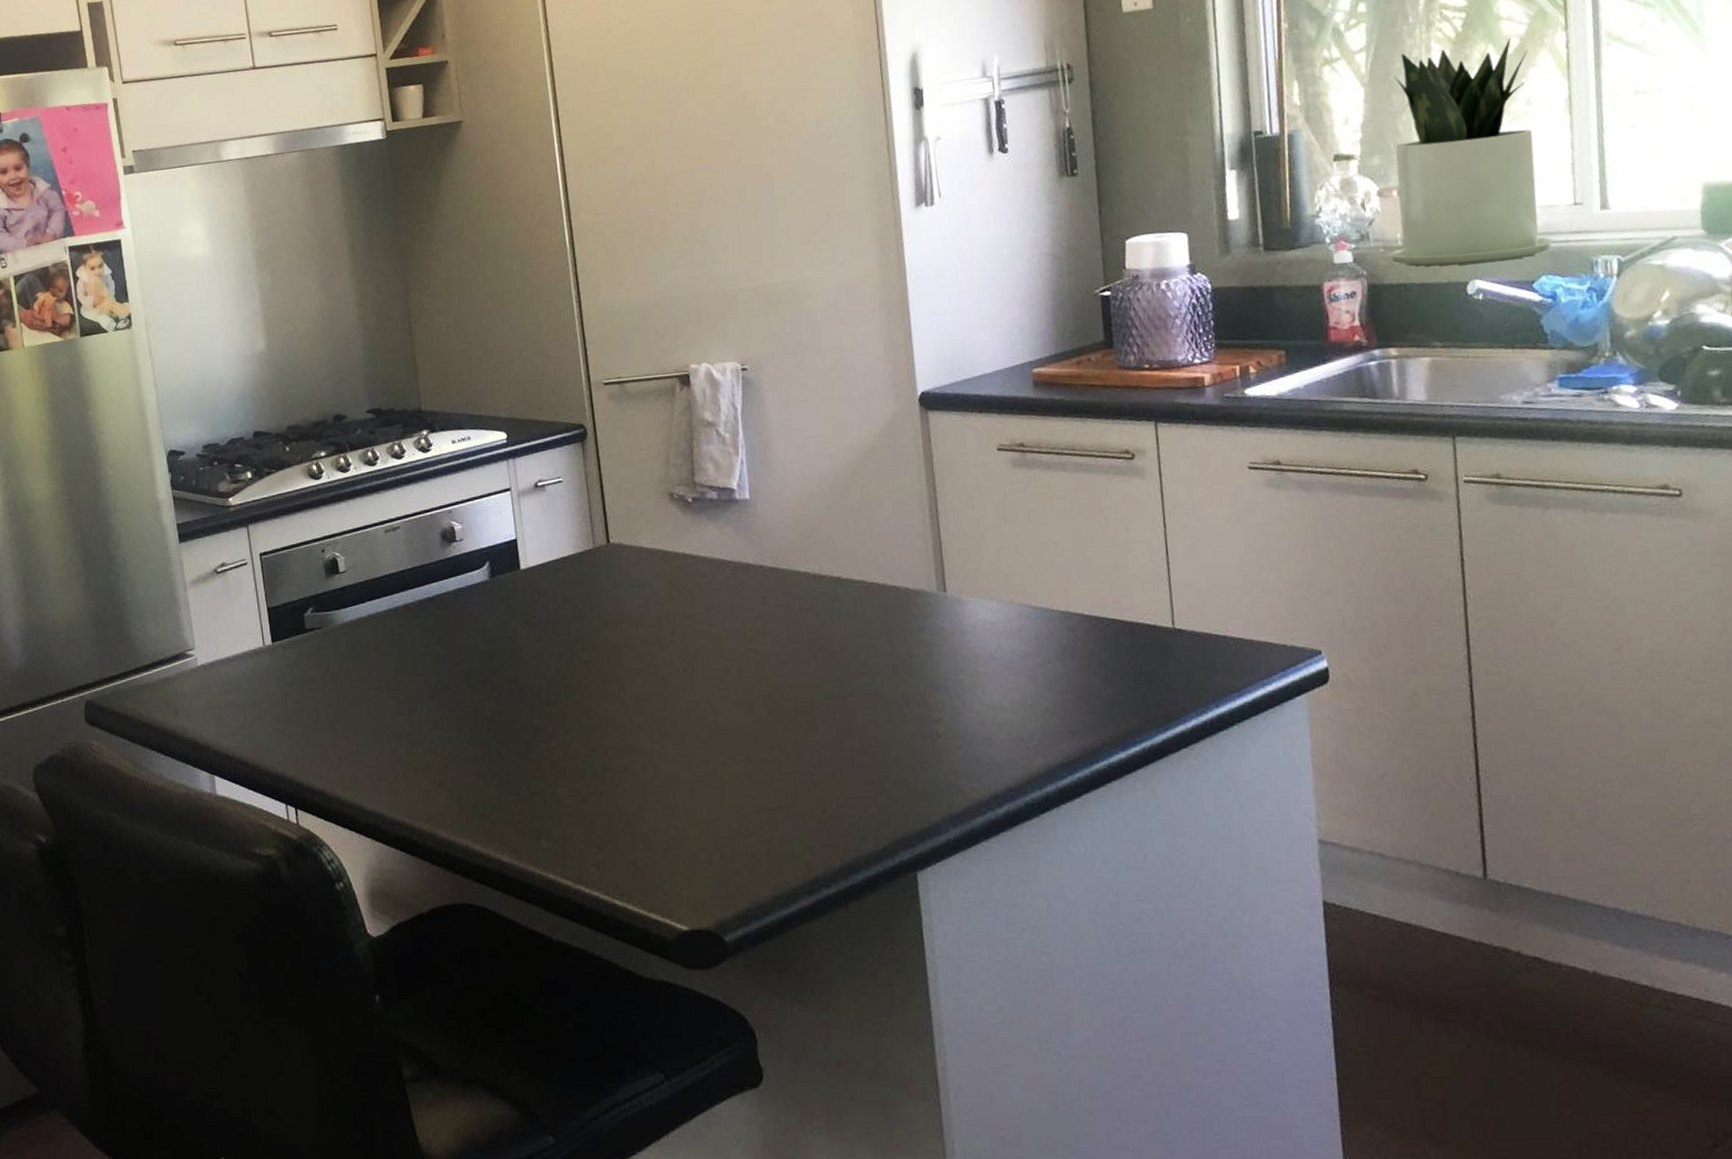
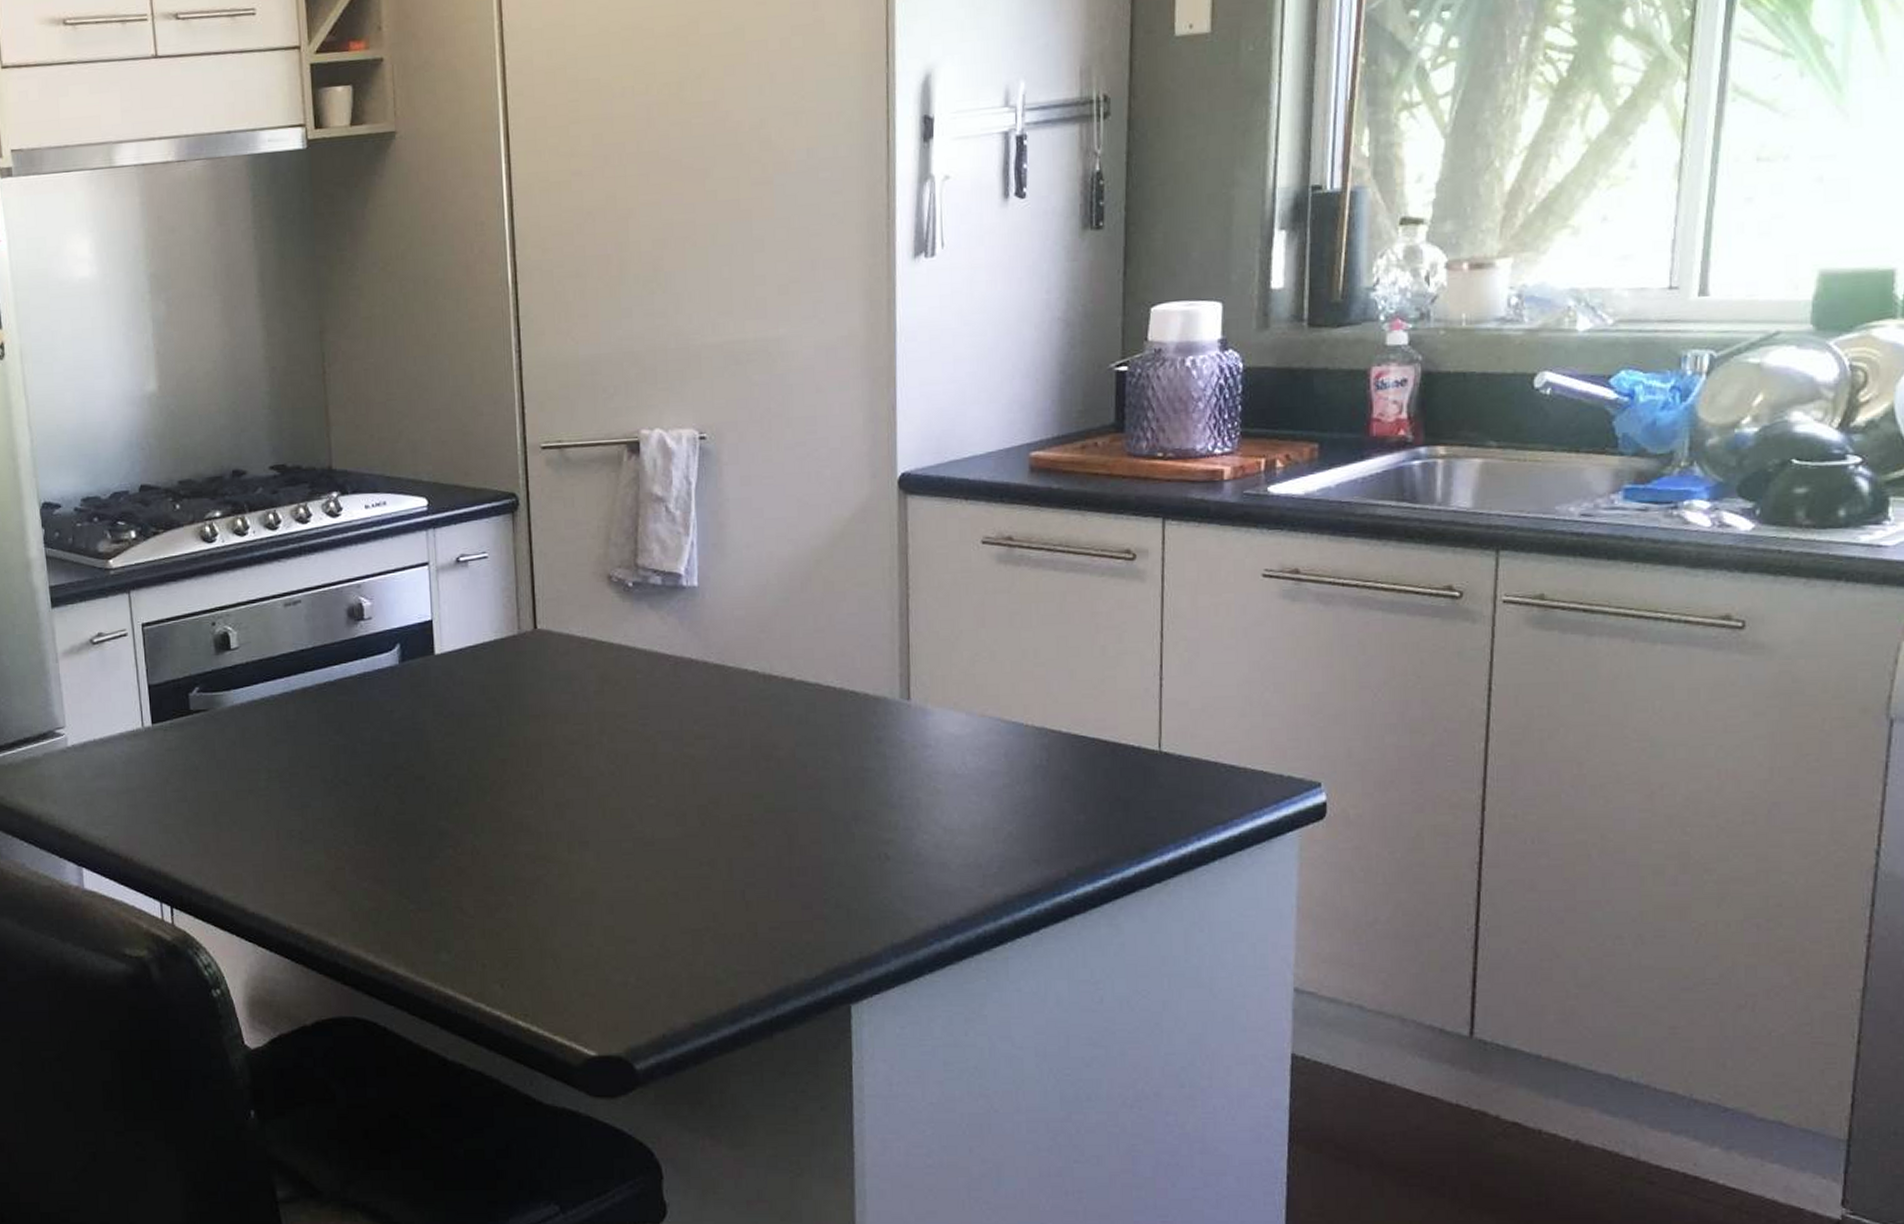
planter: present [1387,37,1555,267] -> none [1448,86,1642,354]

